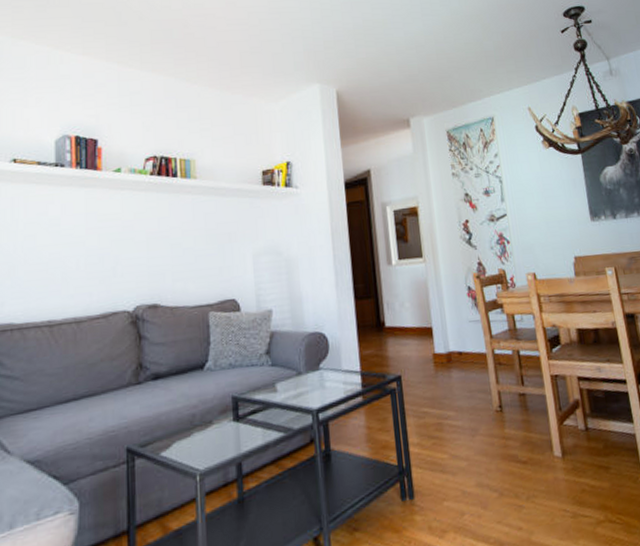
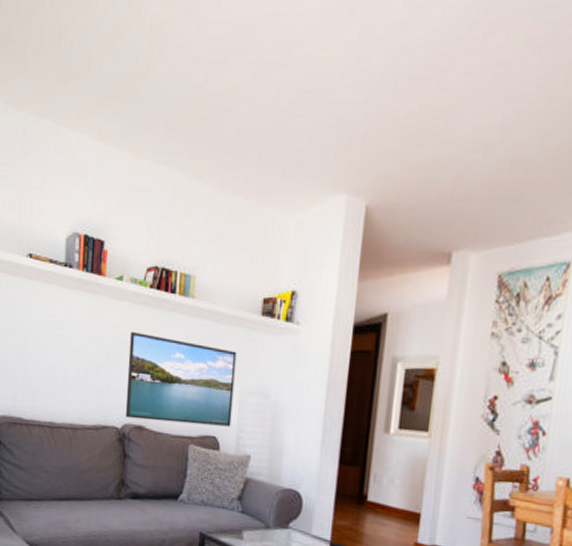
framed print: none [133,216,249,300] -> present [125,331,237,427]

